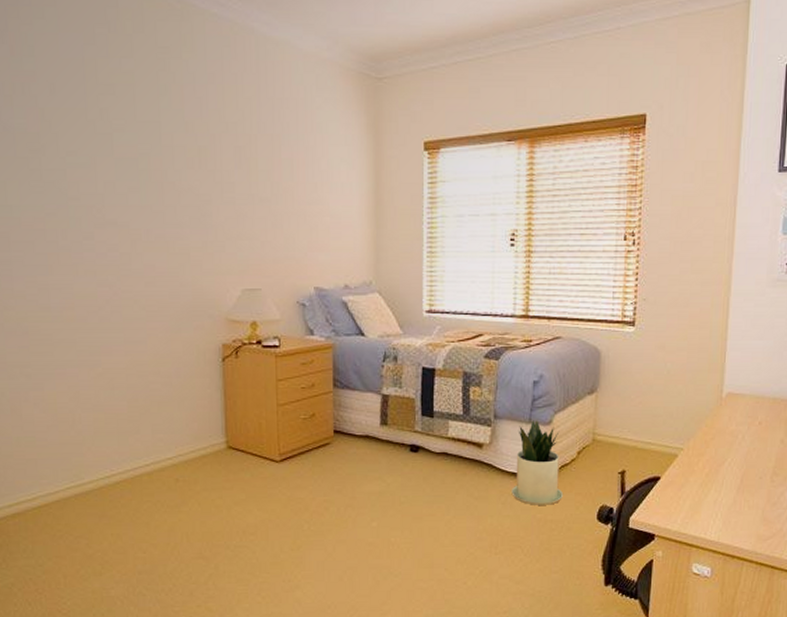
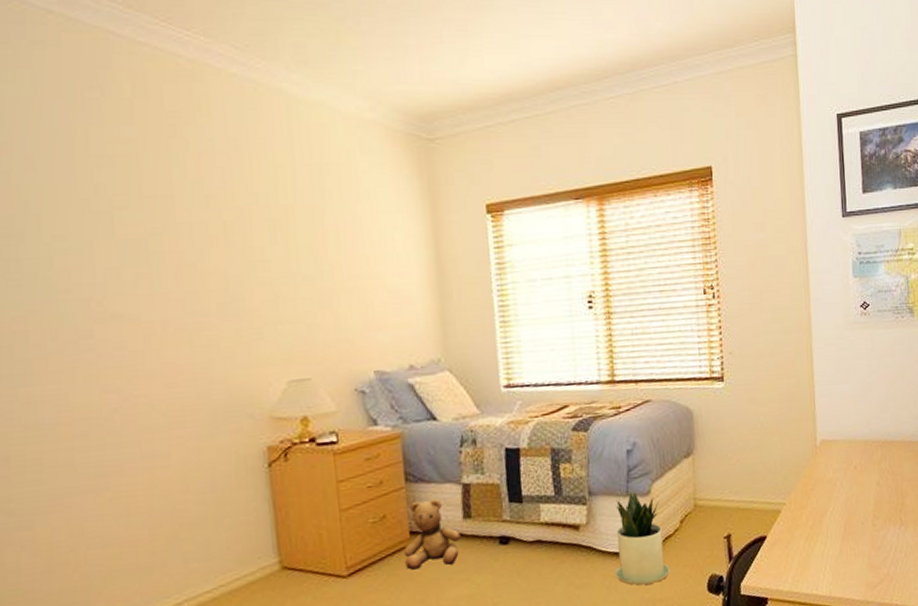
teddy bear: none [328,404,377,463] -> present [404,498,461,570]

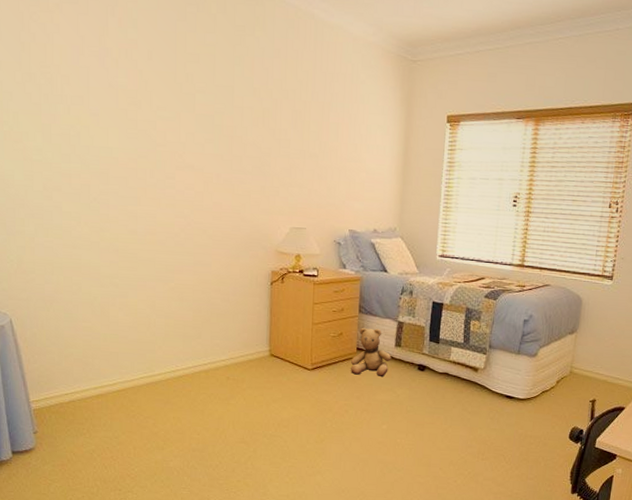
planter: present [615,492,671,586] -> none [499,352,543,423]

